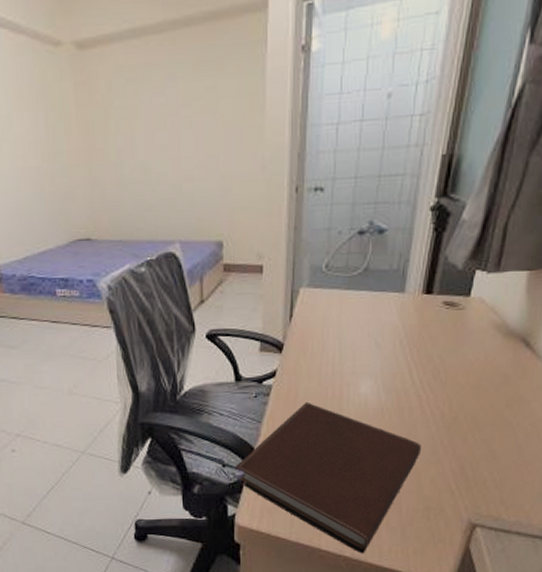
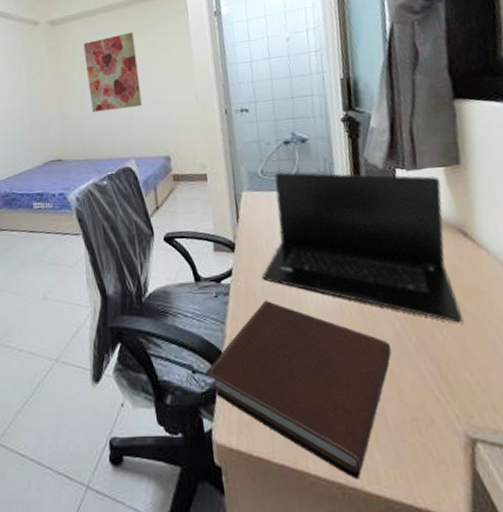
wall art: none [122,68,194,180] -> present [83,32,142,113]
laptop: none [306,268,521,428] -> present [261,172,463,323]

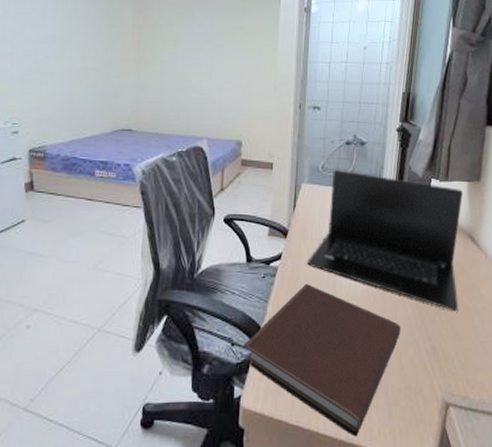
wall art: present [83,32,142,113] -> none [170,11,224,89]

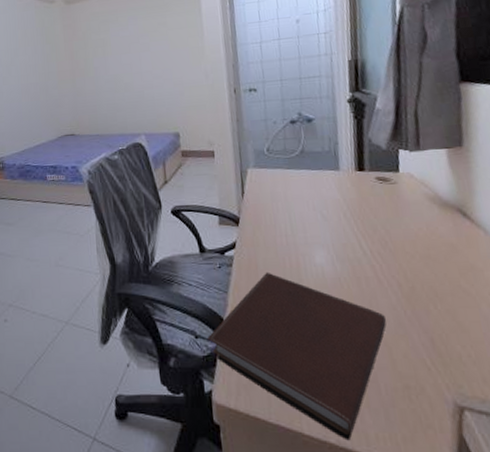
laptop: present [306,170,464,311] -> none [264,151,457,298]

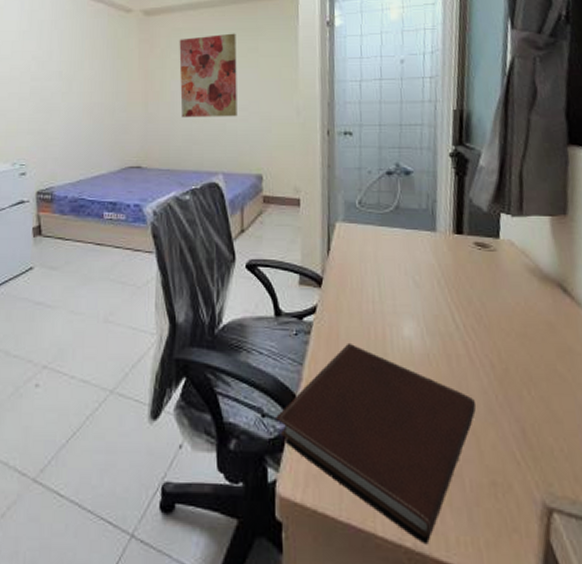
wall art: none [97,11,153,89] -> present [179,33,237,118]

